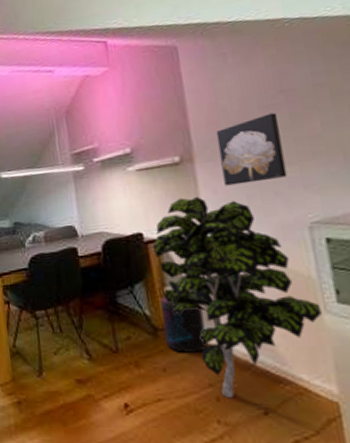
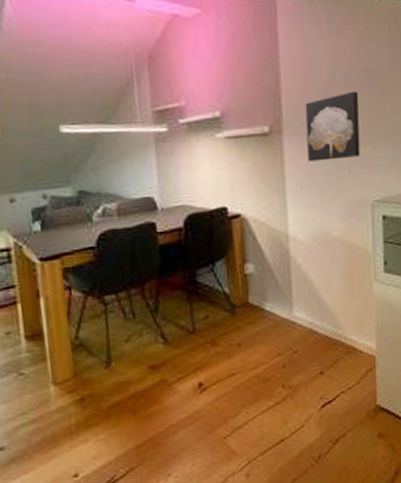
indoor plant: present [152,196,322,399] -> none [236,170,372,364]
supplement container: present [160,297,208,353] -> none [240,273,280,327]

